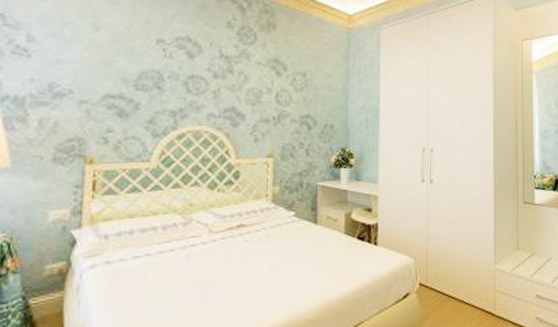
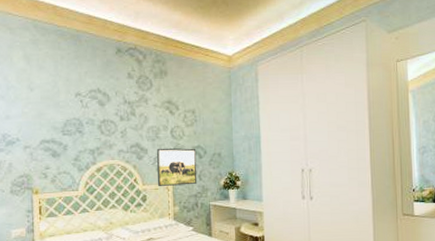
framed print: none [256,114,305,162] -> present [157,148,198,187]

